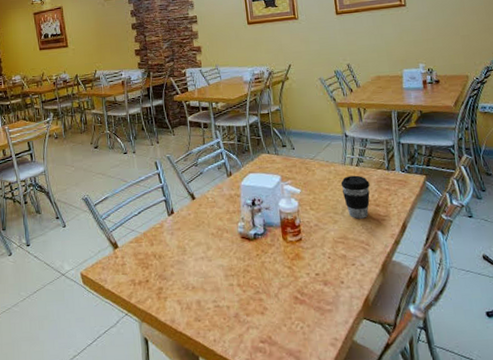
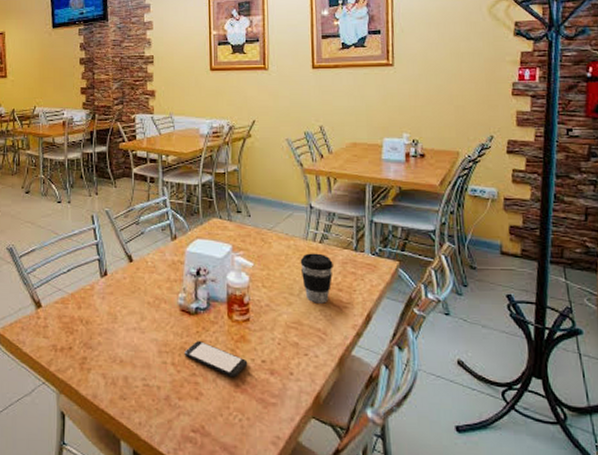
smartphone: none [248,263,304,292] -> present [184,341,248,378]

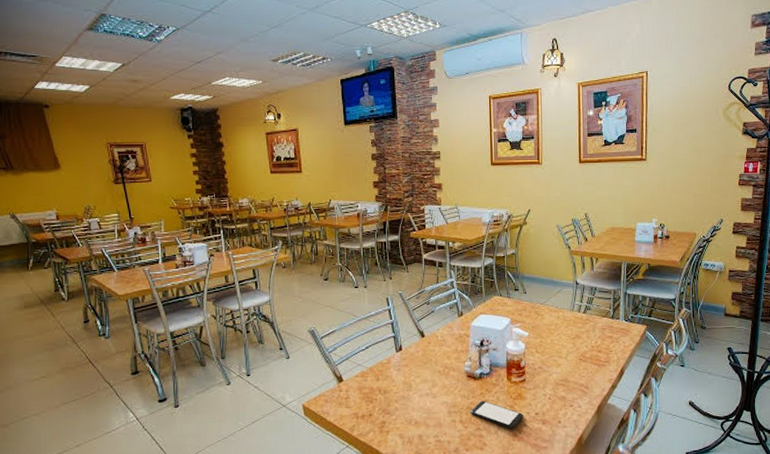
coffee cup: present [300,253,333,304] -> none [567,322,594,363]

